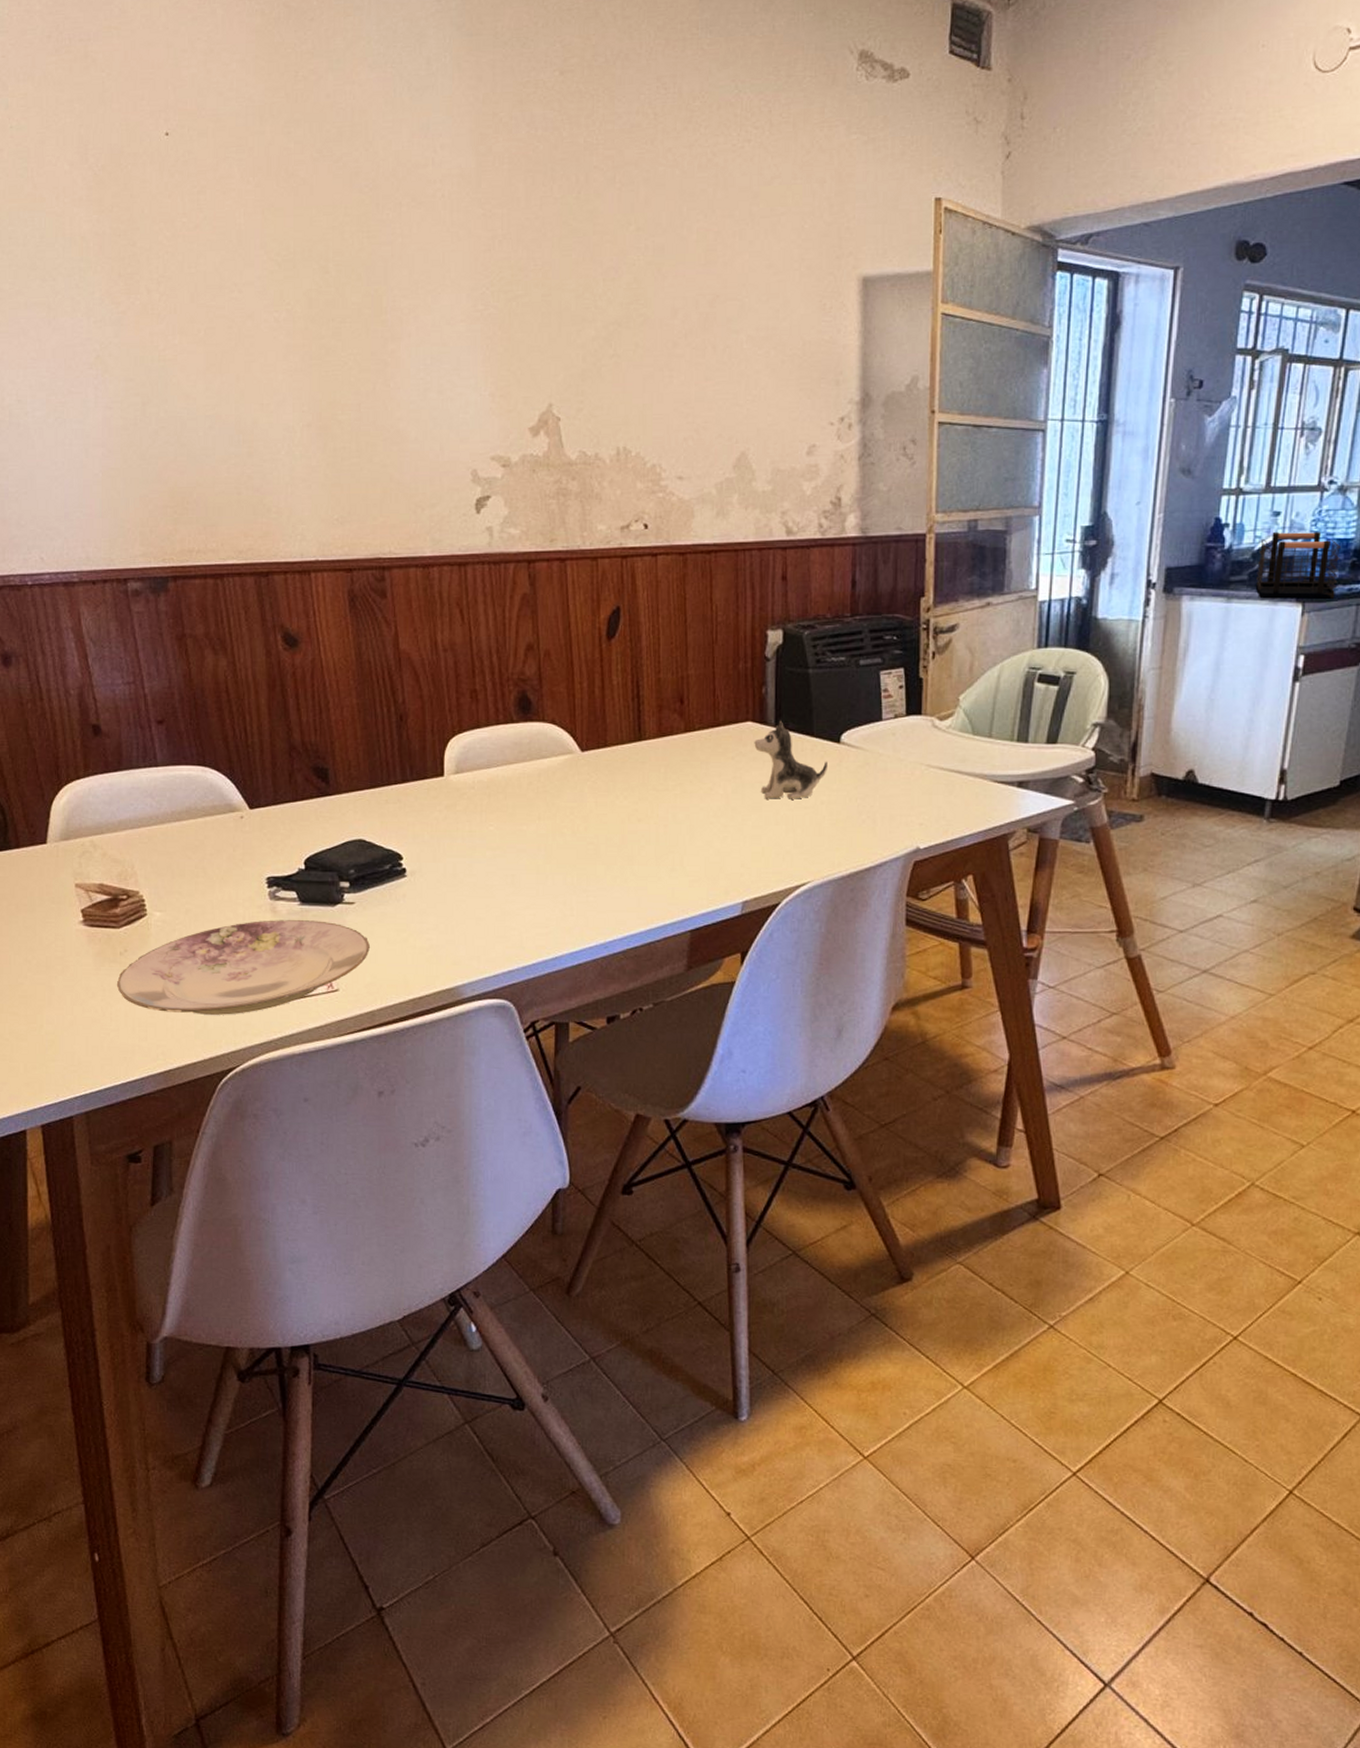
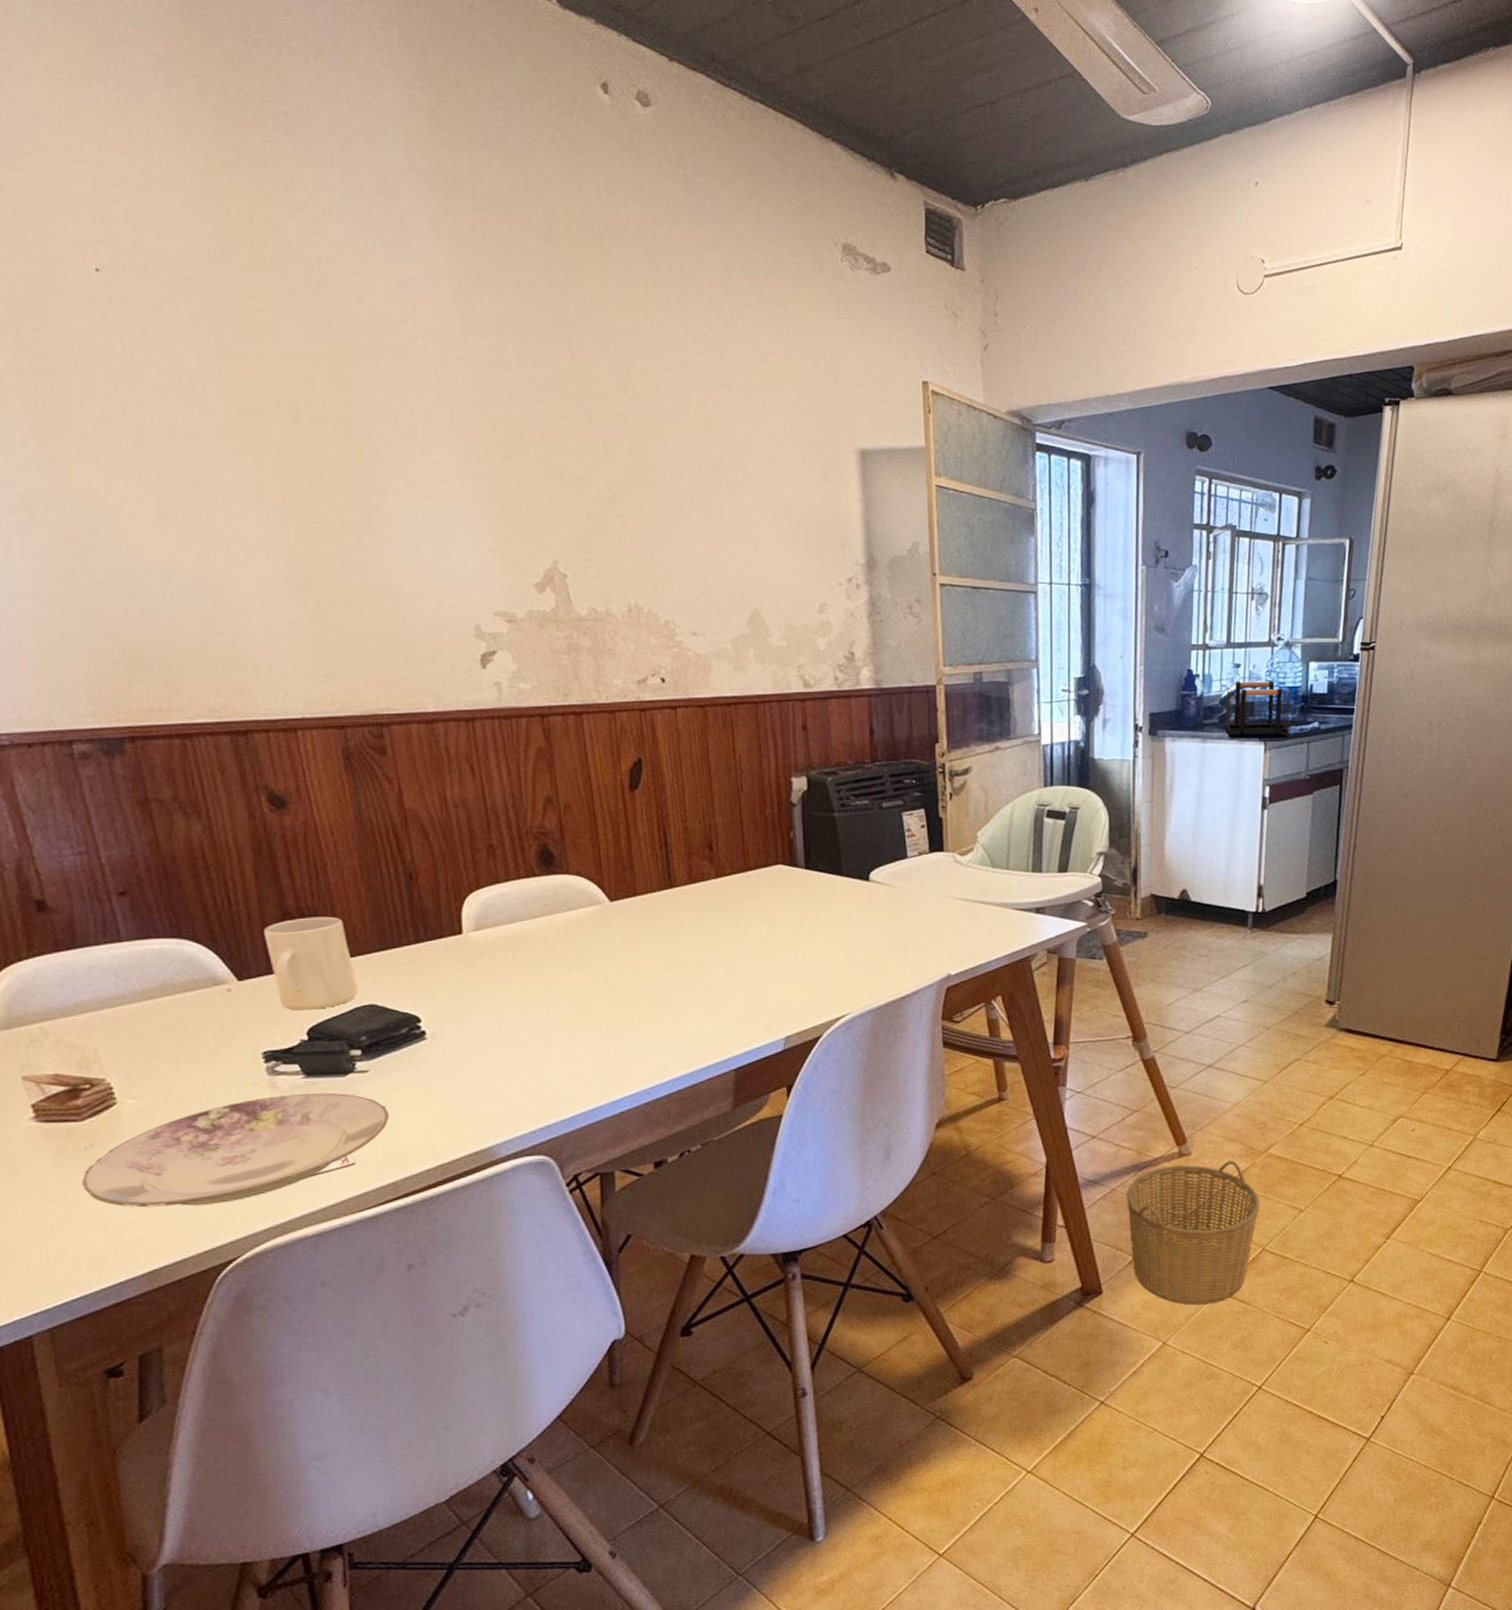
cup: none [273,752,350,841] -> present [263,916,358,1011]
plush toy: present [754,720,827,799] -> none [786,862,859,938]
basket: none [1096,1078,1253,1237] -> present [1126,1160,1260,1305]

